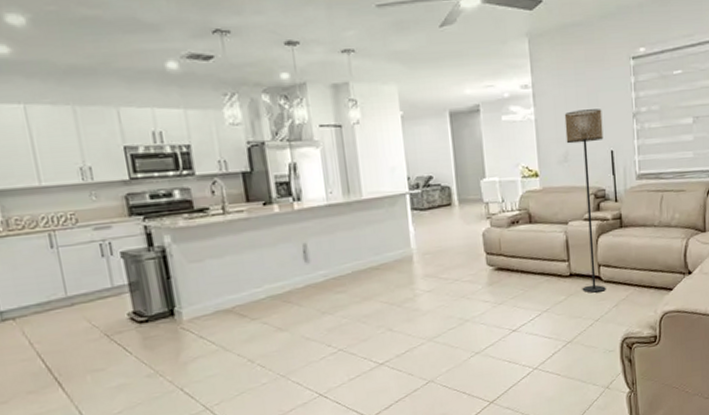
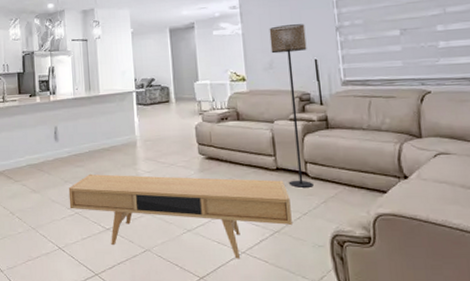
tv console: none [327,287,585,381] -> present [68,173,292,259]

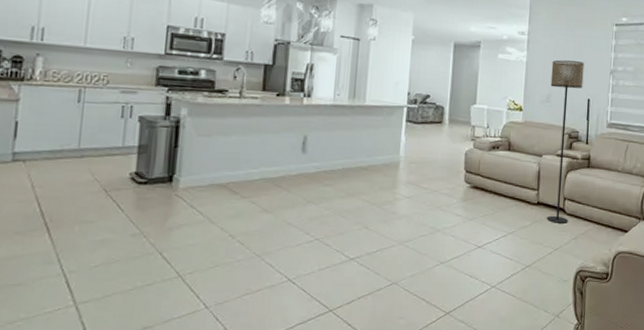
tv console: present [68,173,292,259] -> none [308,194,545,293]

